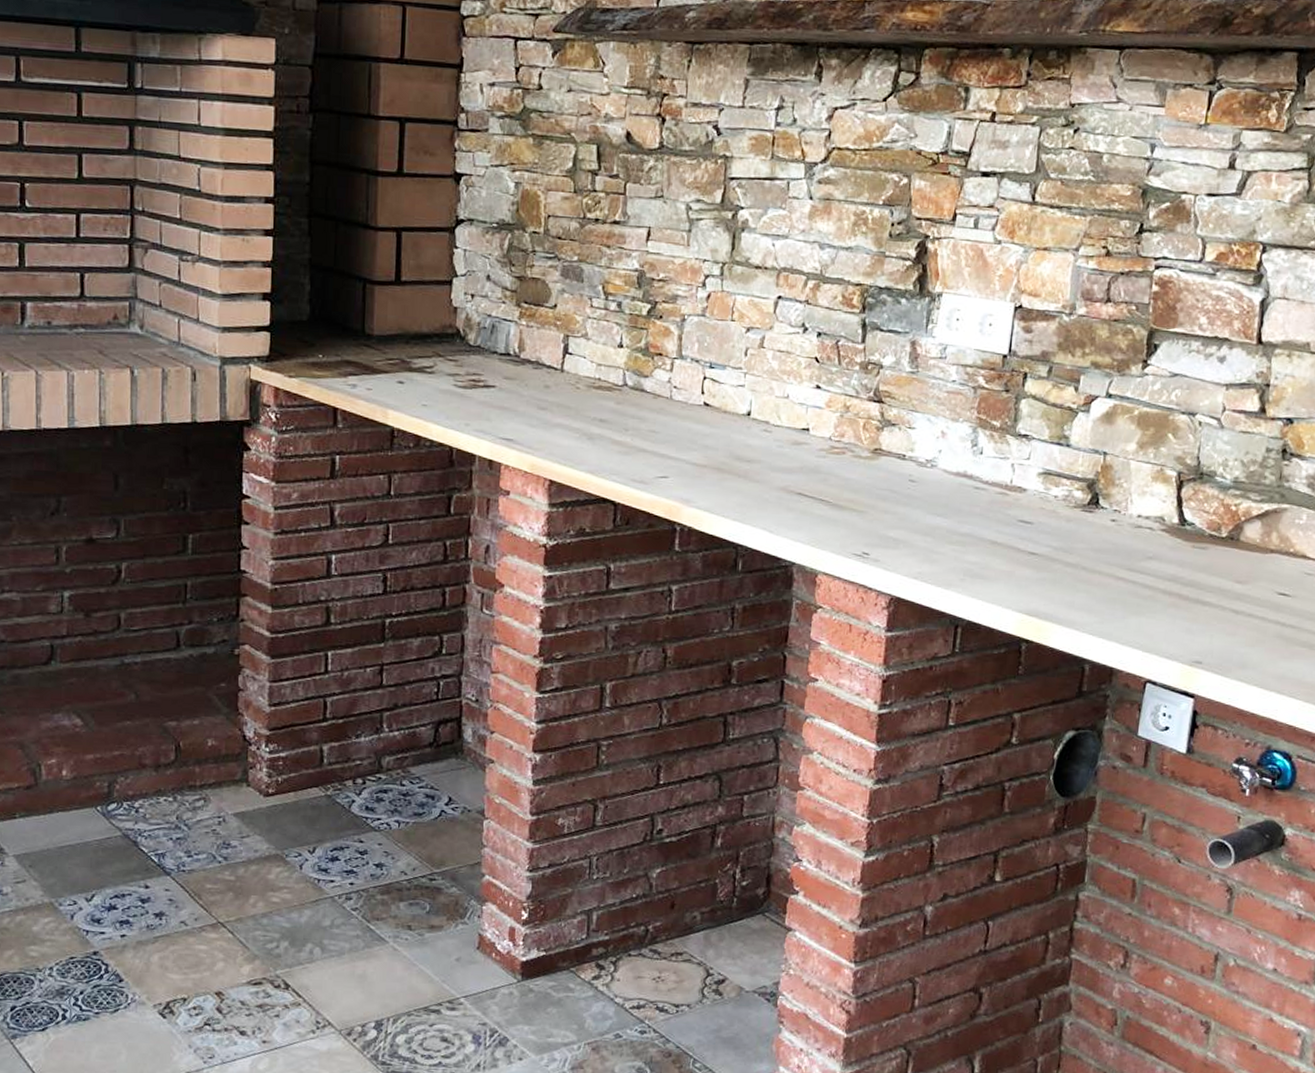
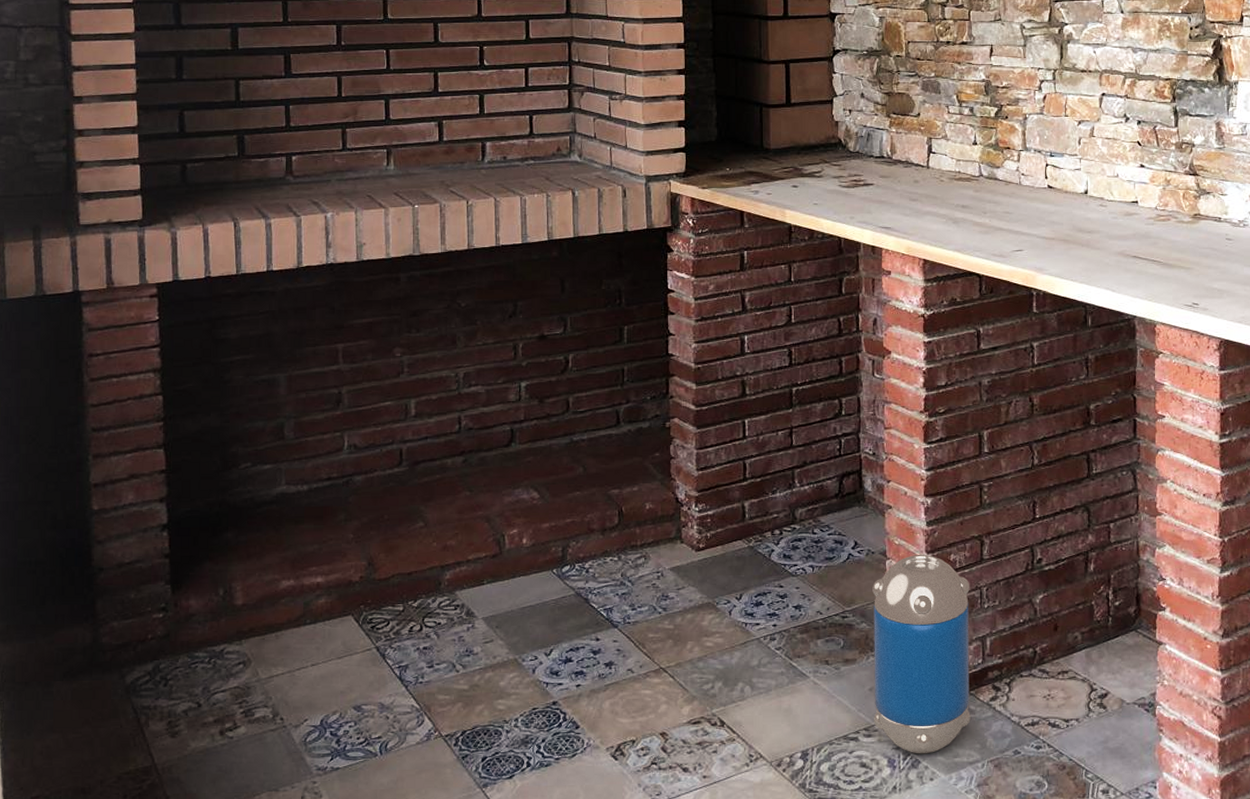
trash can: none [459,816,578,1032] -> present [872,555,971,754]

